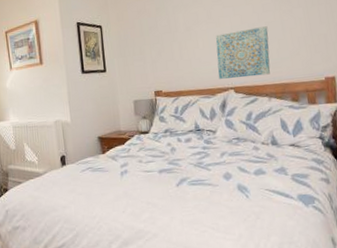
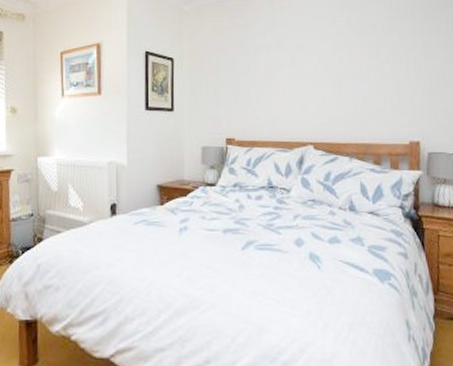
wall art: present [215,26,271,79] -> none [297,80,354,133]

